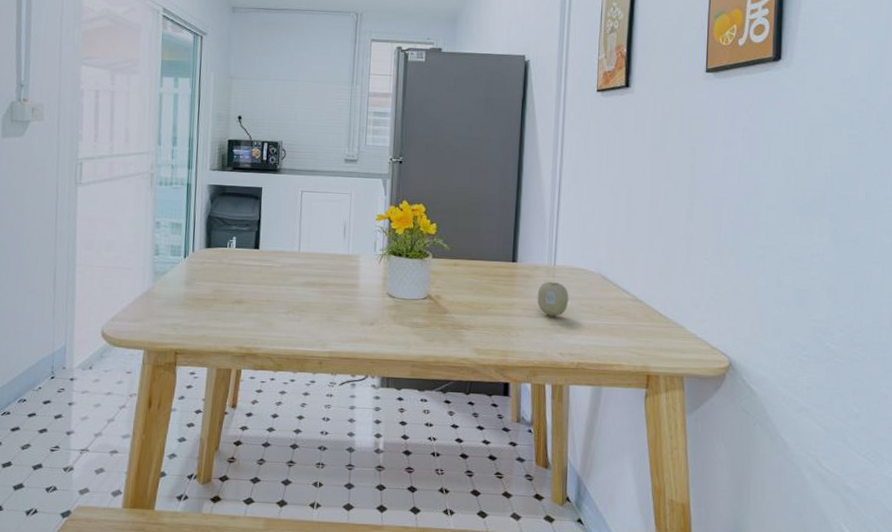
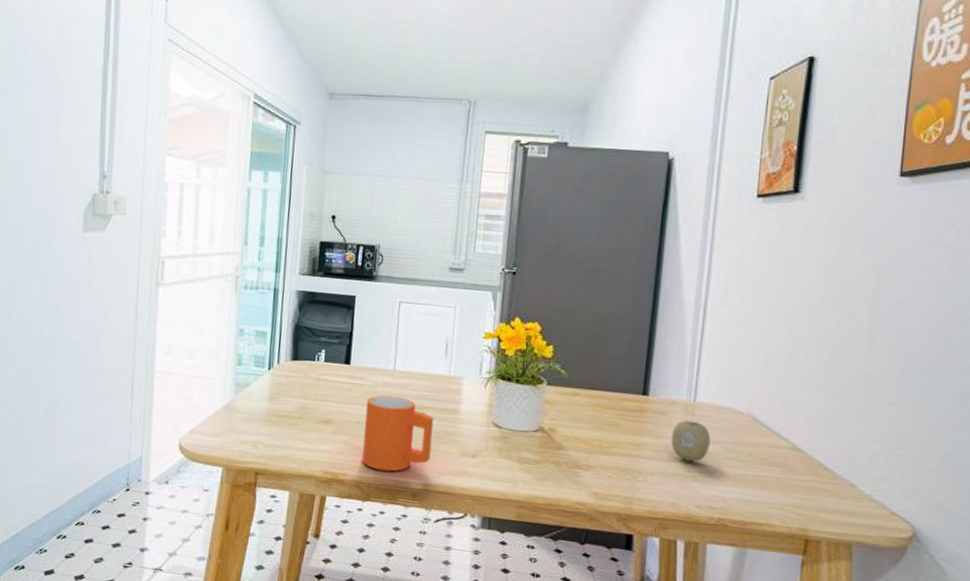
mug: none [273,275,336,343] -> present [362,395,434,472]

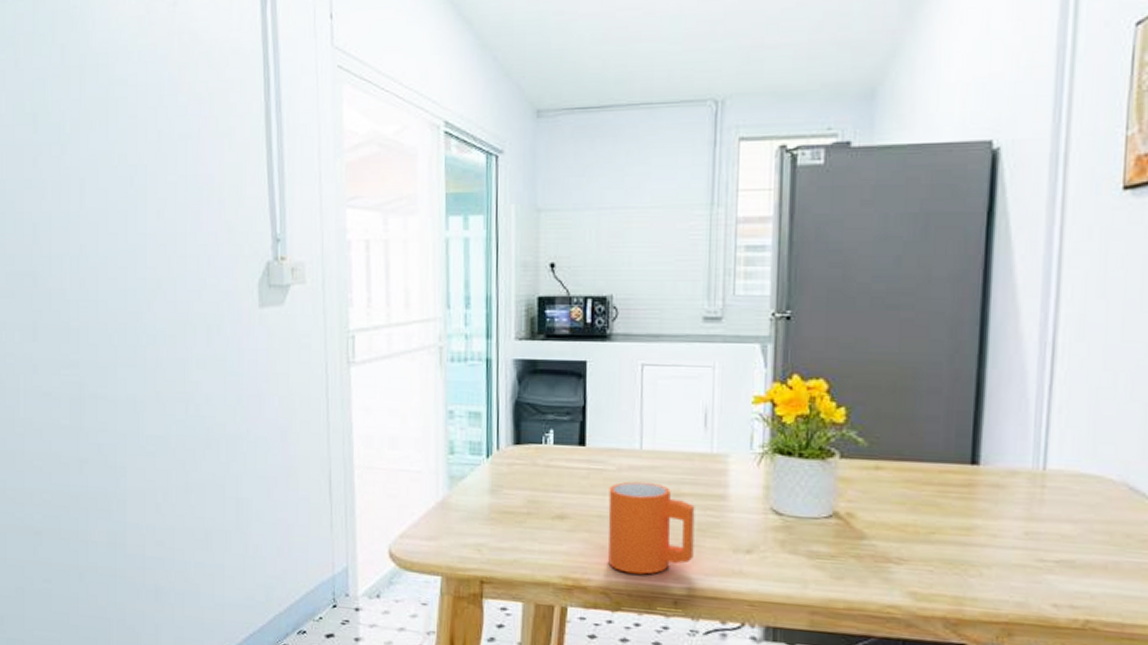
fruit: present [671,420,711,462] -> none [1013,495,1070,548]

